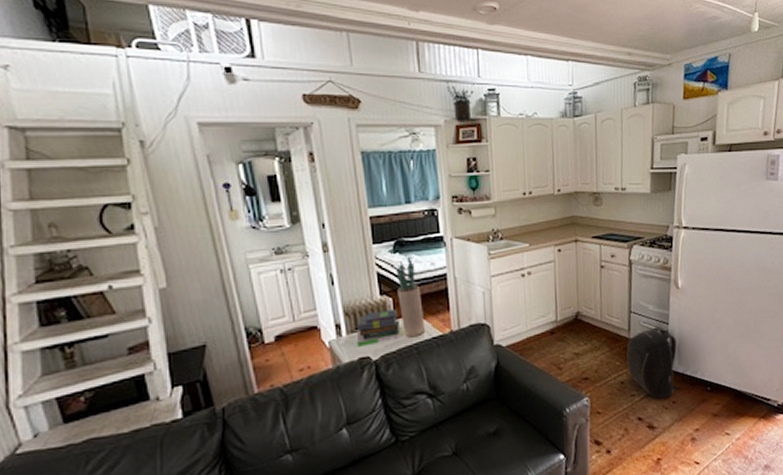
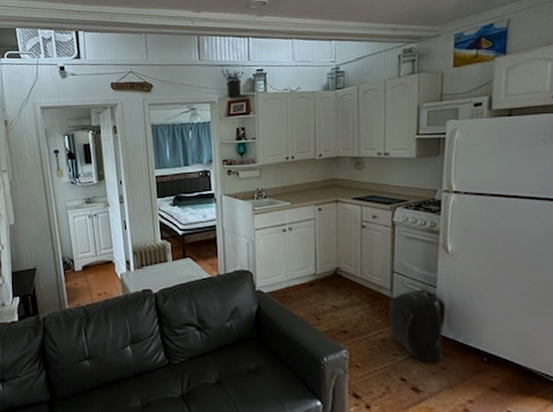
books: present [356,309,401,347] -> none [141,252,176,281]
vase: present [396,254,426,338] -> none [175,208,197,277]

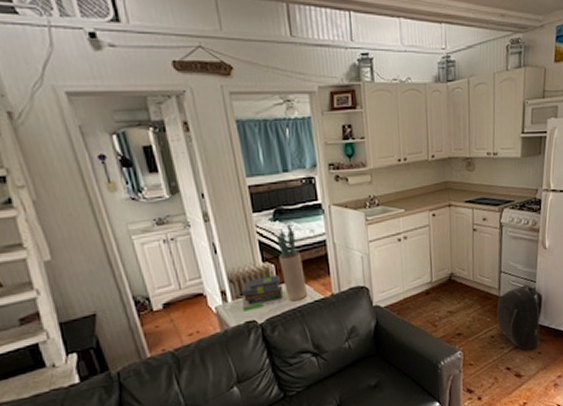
books: none [141,252,176,281] -> present [241,275,284,312]
vase: none [175,208,197,277] -> present [277,222,308,302]
potted plant: present [221,66,244,99] -> none [319,45,347,89]

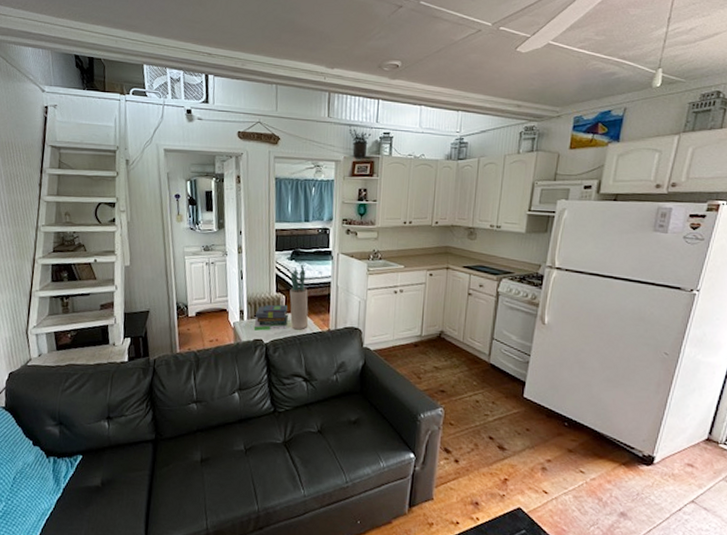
potted plant: none [319,45,347,89] -> present [349,125,371,160]
backpack: present [496,285,547,350] -> none [484,356,537,424]

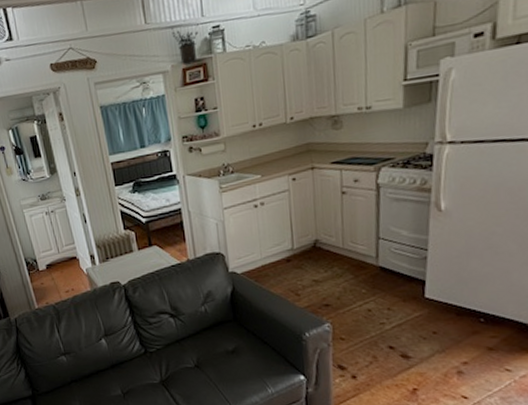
books: present [253,304,289,331] -> none [107,242,143,274]
vase: present [289,263,309,330] -> none [136,193,165,266]

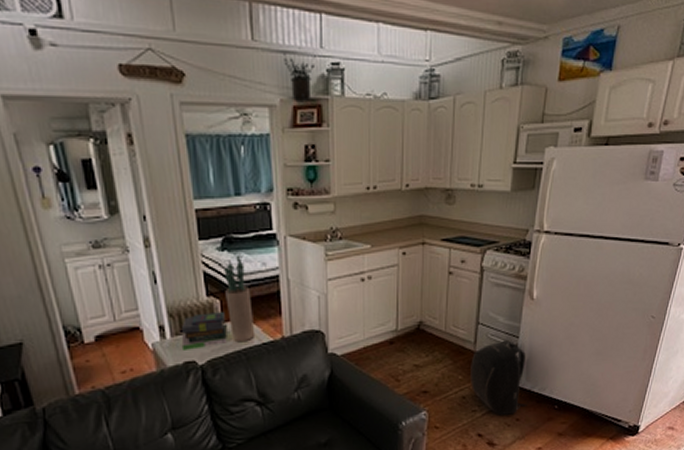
books: none [107,242,143,274] -> present [181,312,229,350]
vase: none [136,193,165,266] -> present [224,253,256,343]
backpack: none [374,253,445,328] -> present [470,340,527,415]

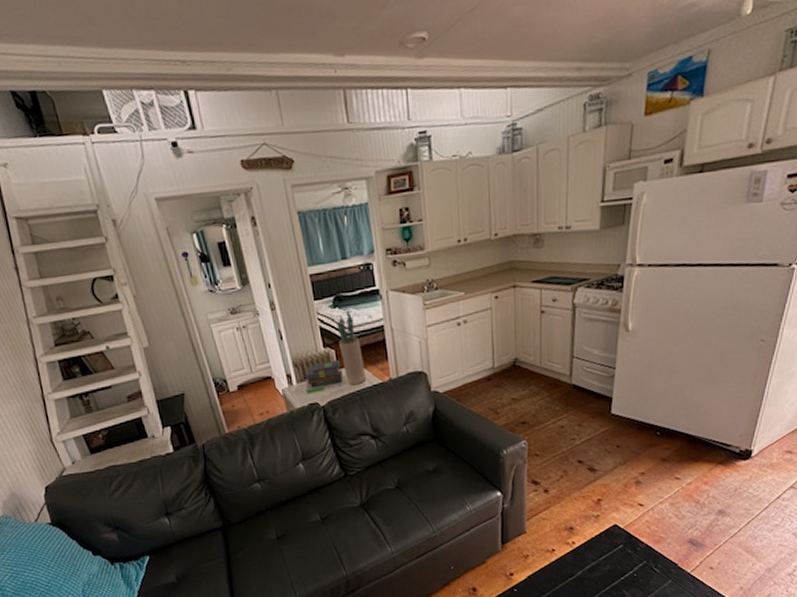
potted plant: present [283,52,314,103] -> none [375,129,404,172]
backpack: present [470,340,527,415] -> none [567,371,628,443]

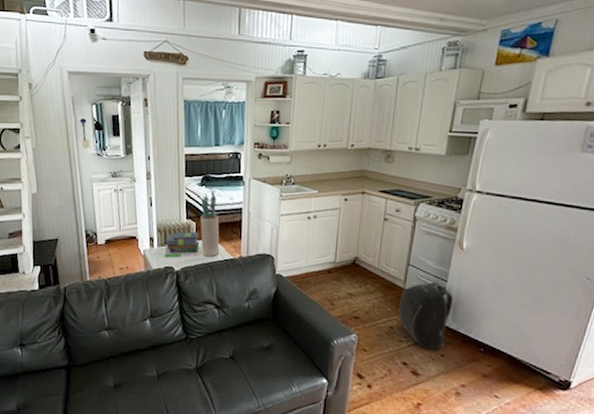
backpack: none [567,371,628,443] -> present [398,282,453,350]

